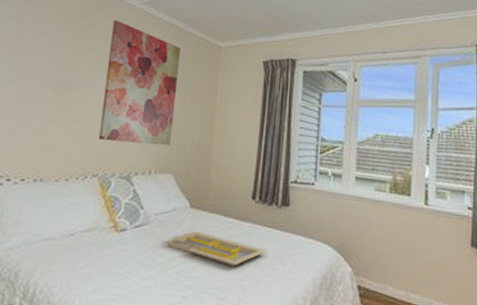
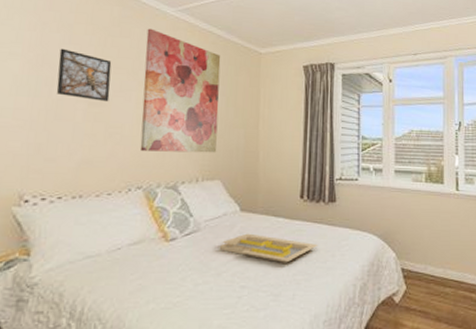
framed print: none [28,37,79,90] -> present [56,48,112,102]

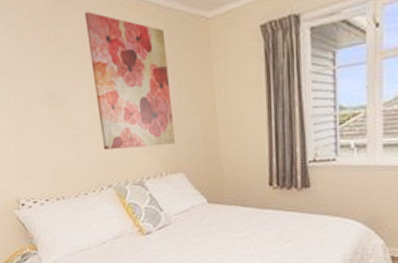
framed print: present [56,48,112,102] -> none [12,52,66,104]
serving tray: present [220,233,318,263] -> none [193,224,292,253]

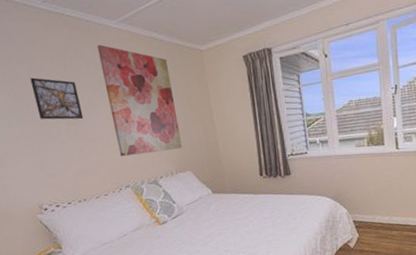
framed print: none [12,52,66,104] -> present [30,77,84,120]

